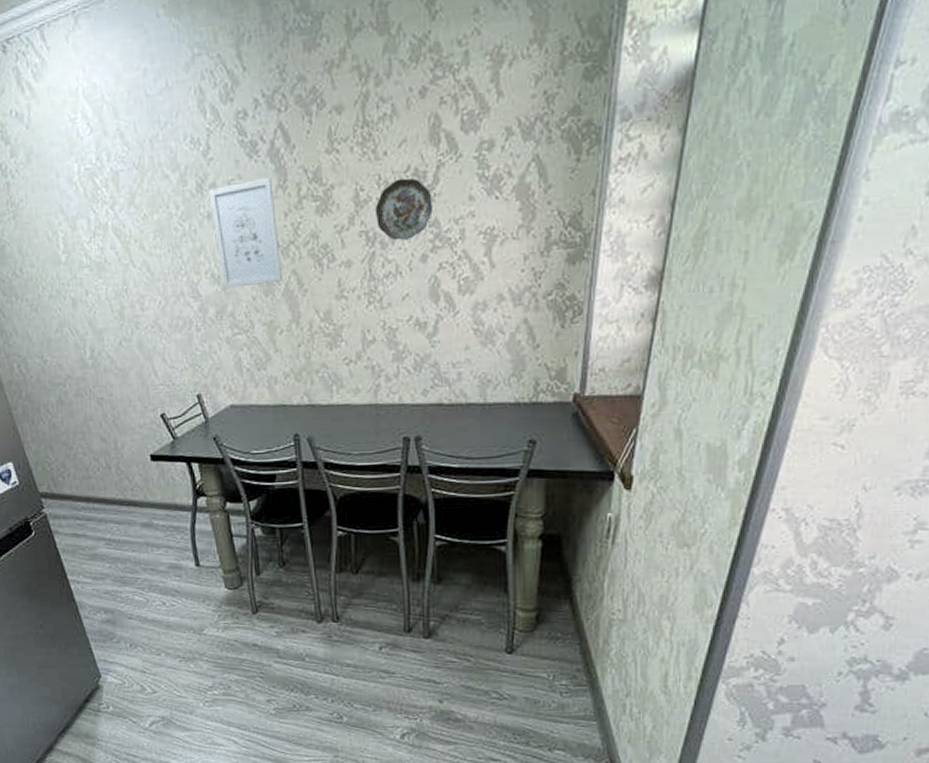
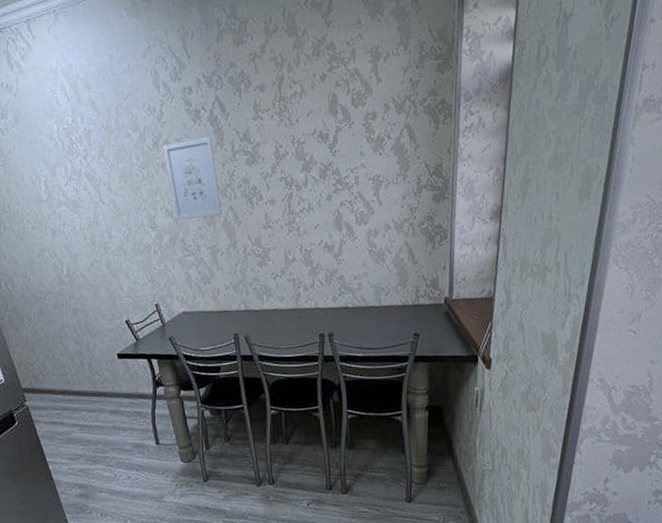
decorative plate: present [374,178,433,241] -> none [291,139,334,185]

